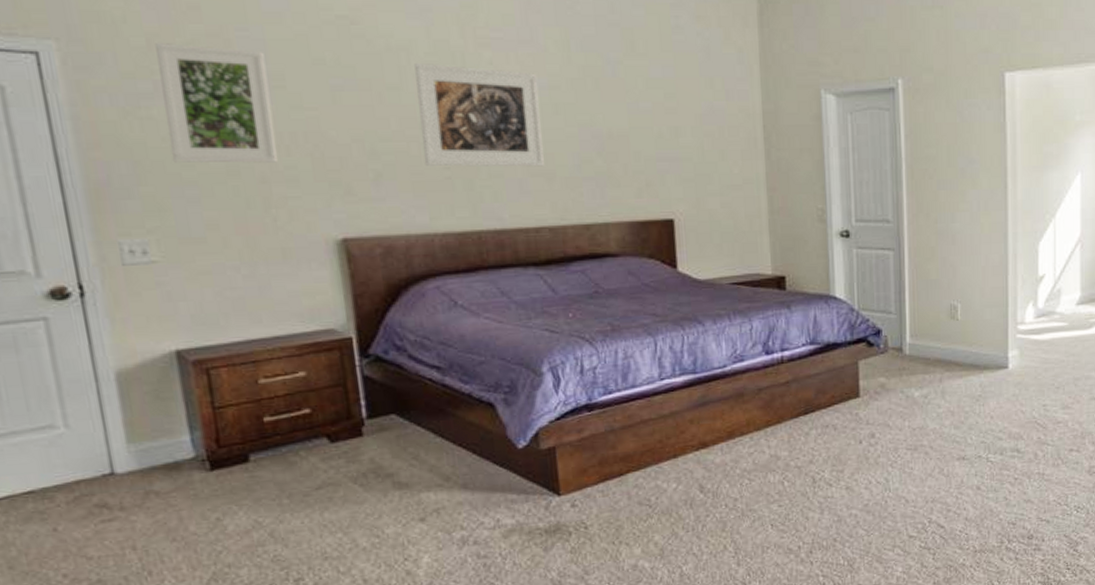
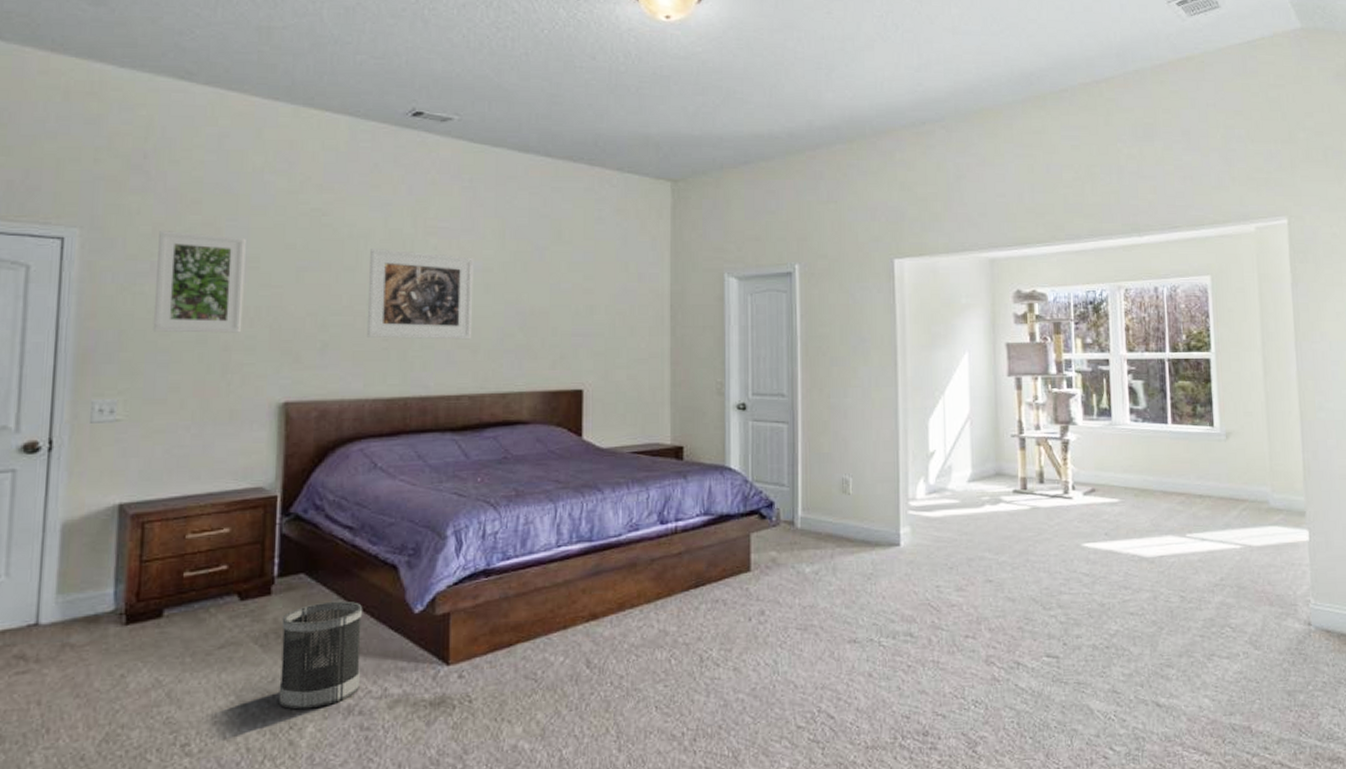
wastebasket: none [378,439,471,543] -> present [278,601,363,710]

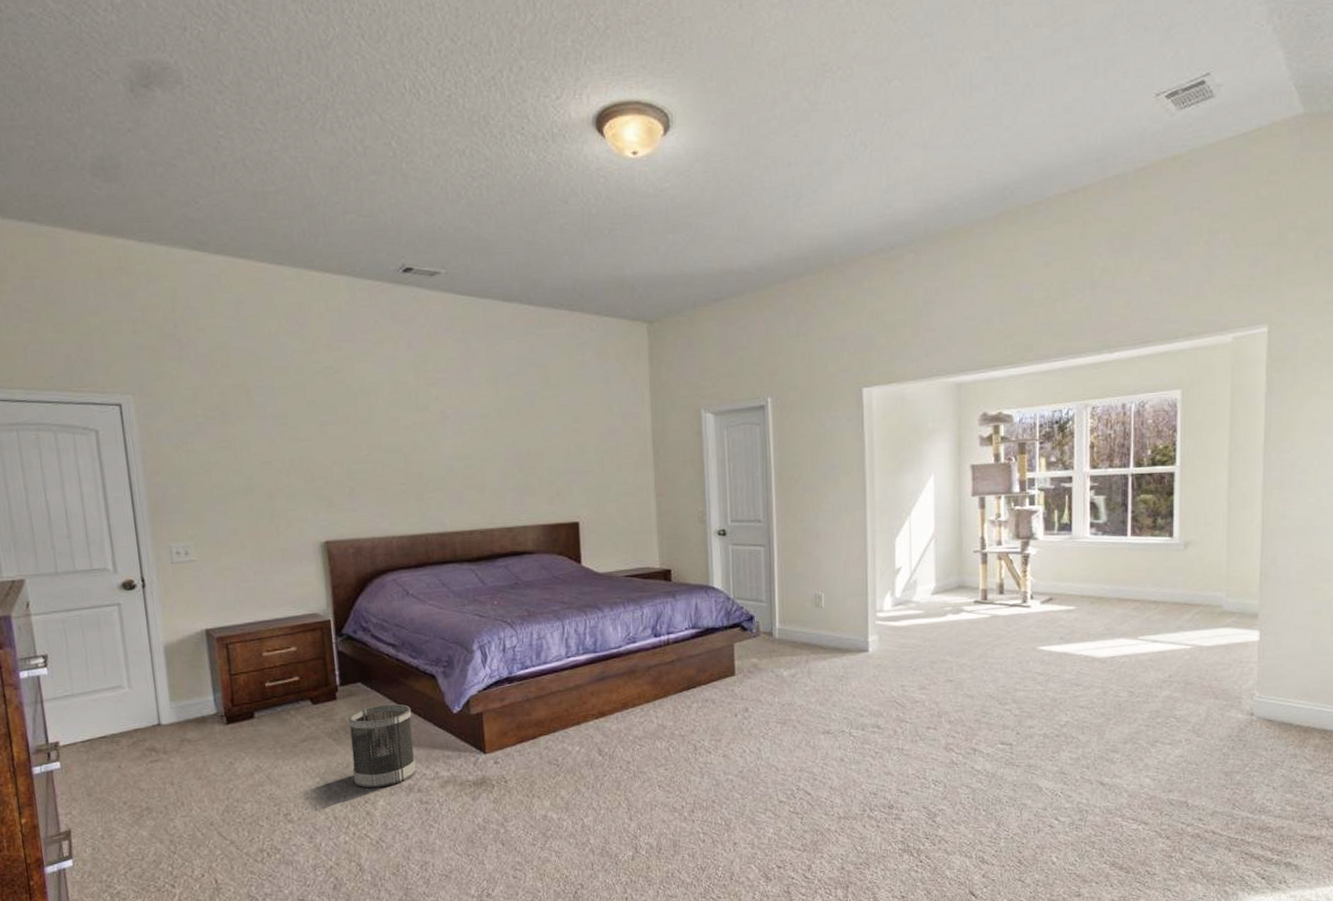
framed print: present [152,231,246,333] -> none [199,393,280,484]
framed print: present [366,249,474,340] -> none [381,401,477,483]

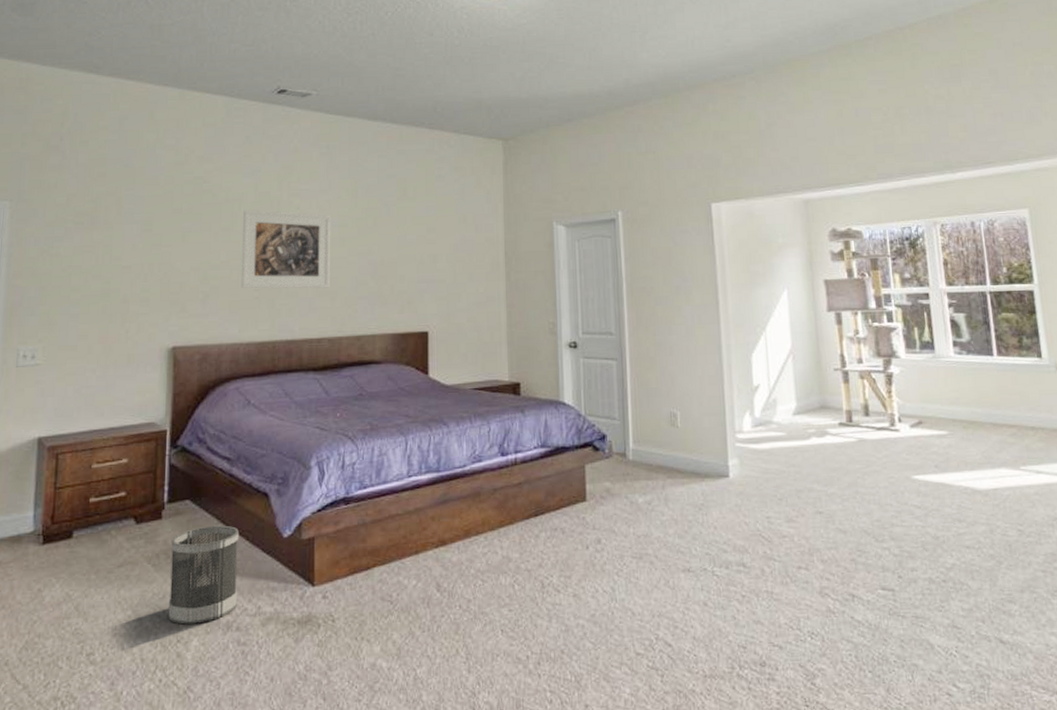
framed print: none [381,401,477,483] -> present [240,210,331,289]

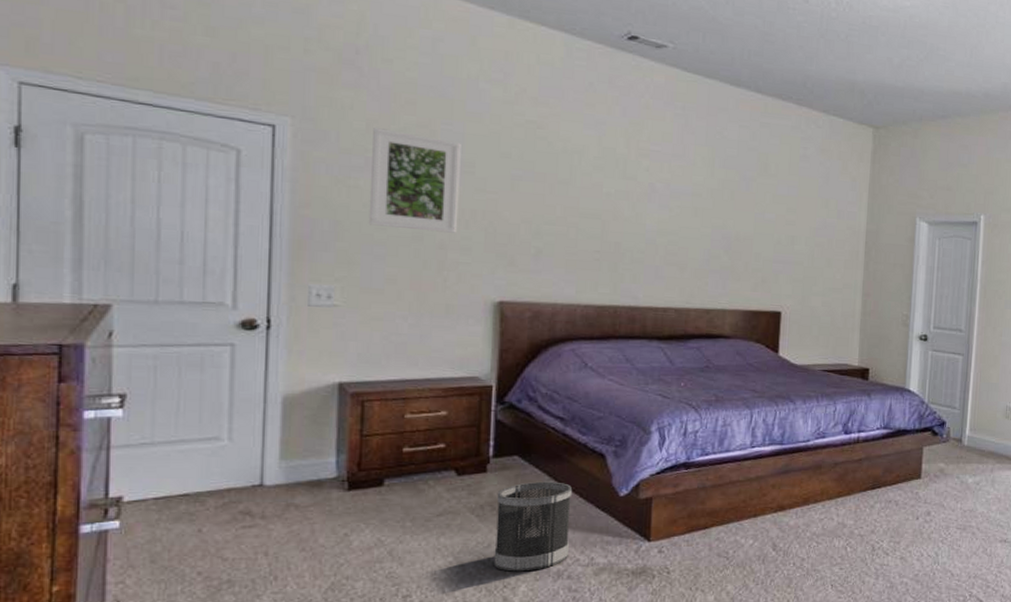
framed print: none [66,201,141,288] -> present [368,128,461,233]
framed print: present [240,210,331,289] -> none [579,164,684,258]

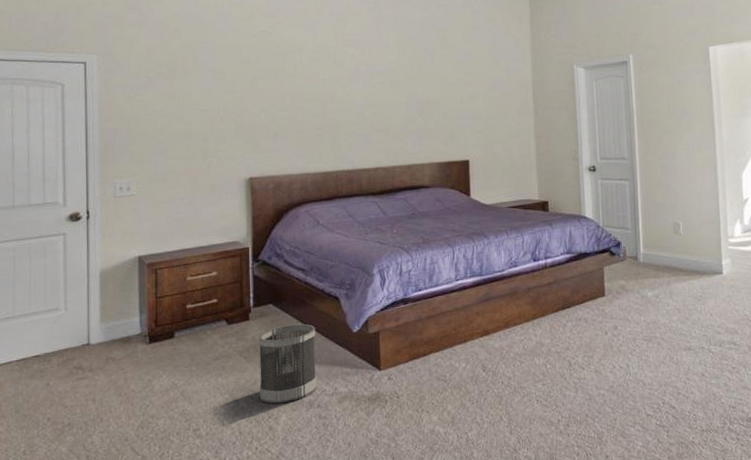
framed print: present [368,128,461,233] -> none [152,53,215,129]

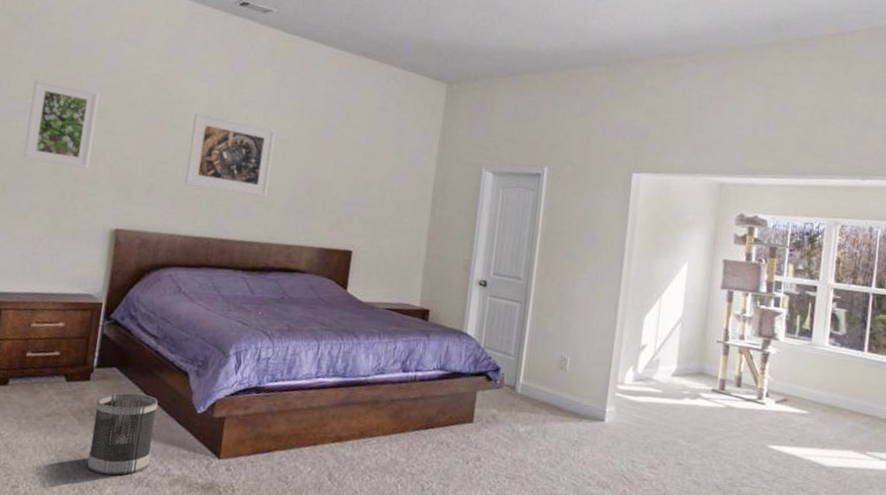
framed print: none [152,53,215,129] -> present [22,79,100,169]
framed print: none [304,59,383,127] -> present [184,112,276,197]

